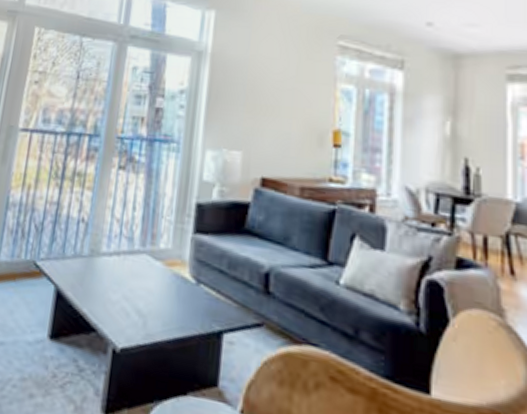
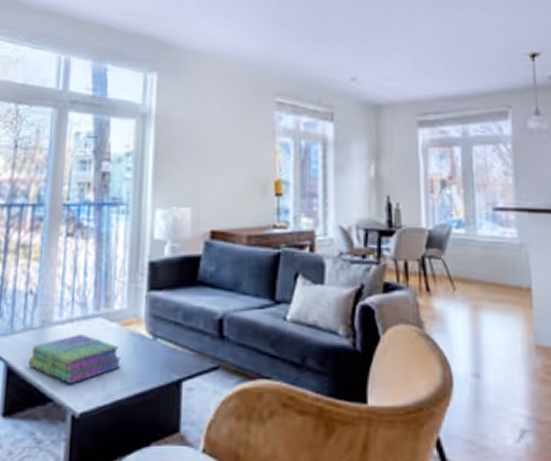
stack of books: none [76,268,163,318] -> present [28,334,121,385]

